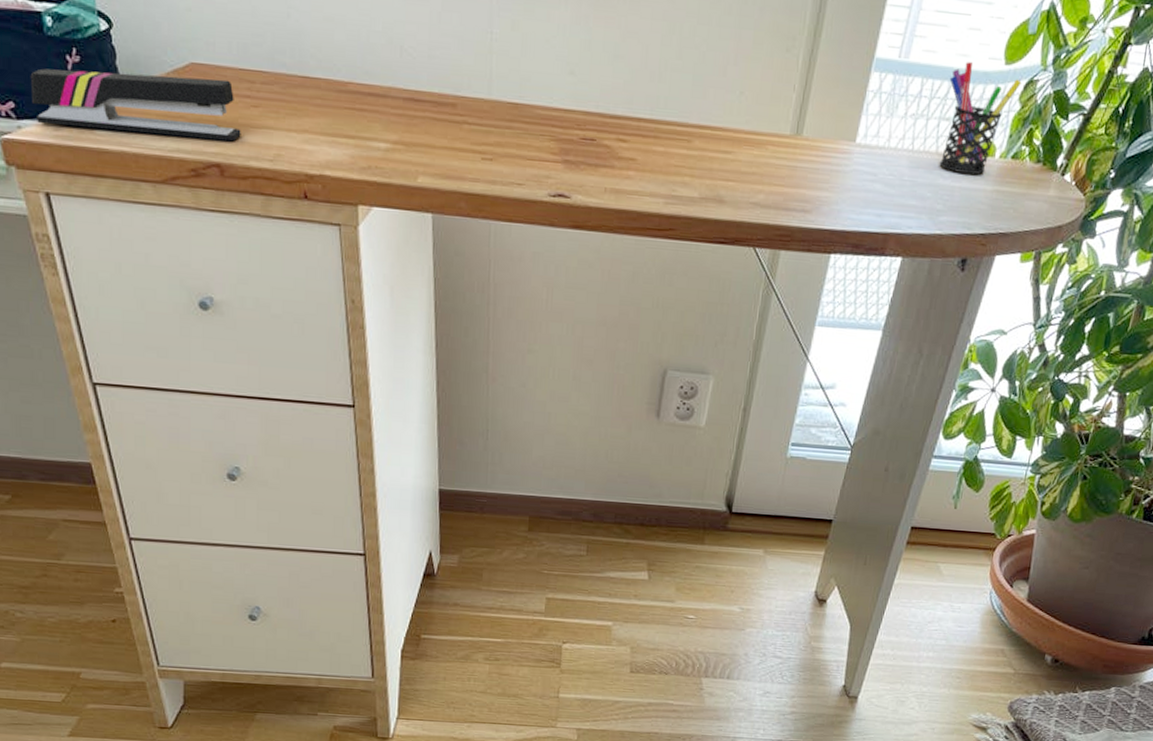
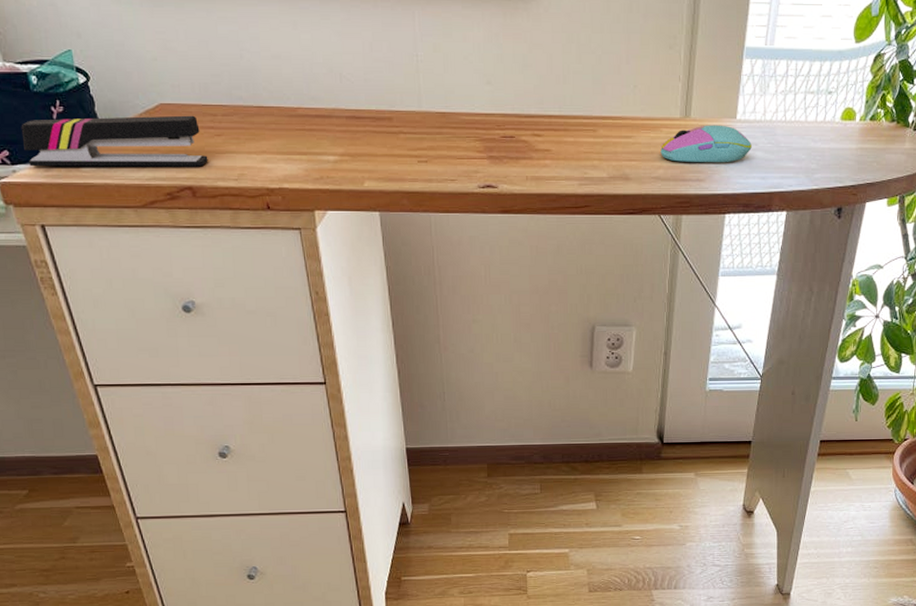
computer mouse: none [763,146,870,194] -> present [660,125,752,163]
pen holder: present [939,62,1022,175] -> none [809,44,871,136]

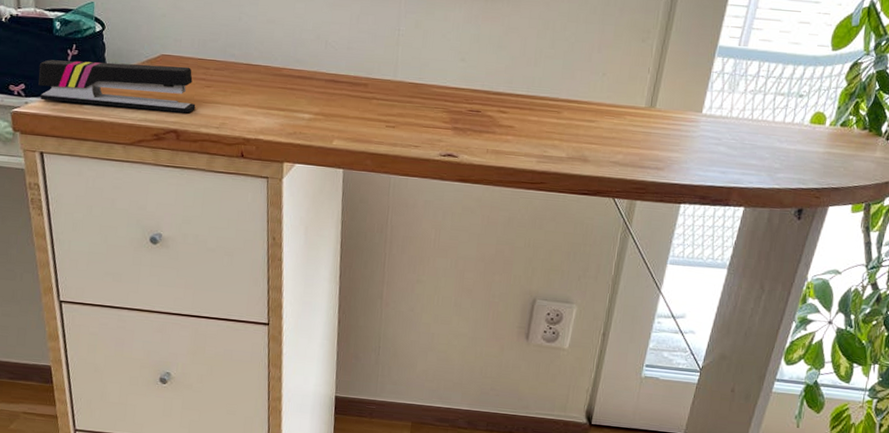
computer mouse: present [660,125,752,163] -> none [622,116,715,155]

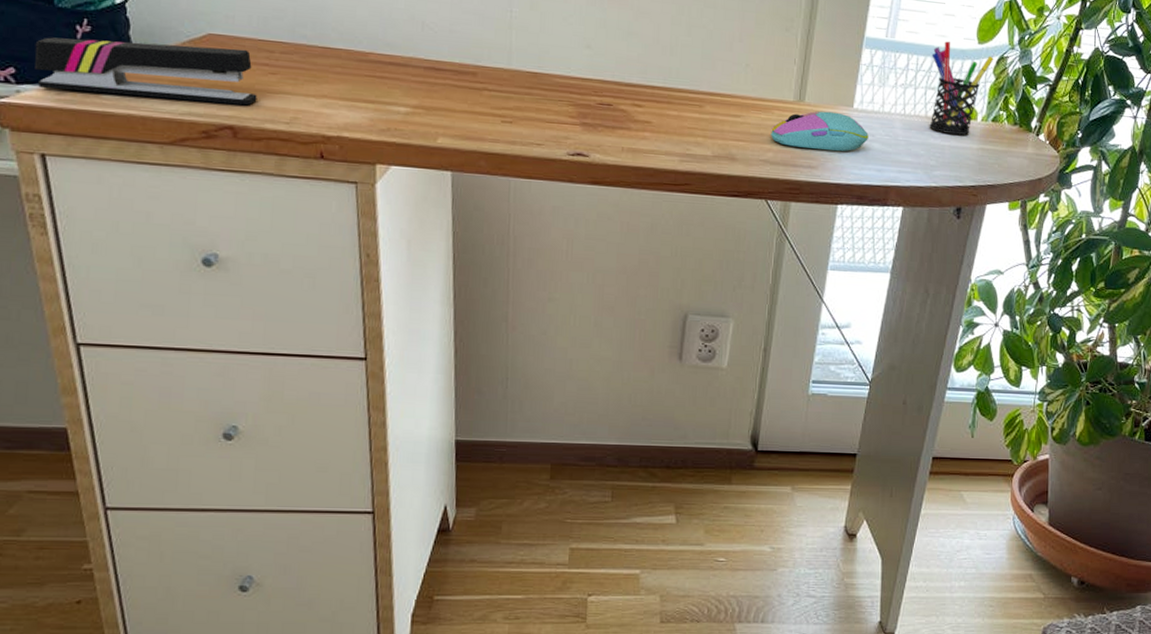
computer mouse: none [622,116,715,155] -> present [771,111,869,152]
pen holder: none [776,48,847,139] -> present [929,41,994,135]

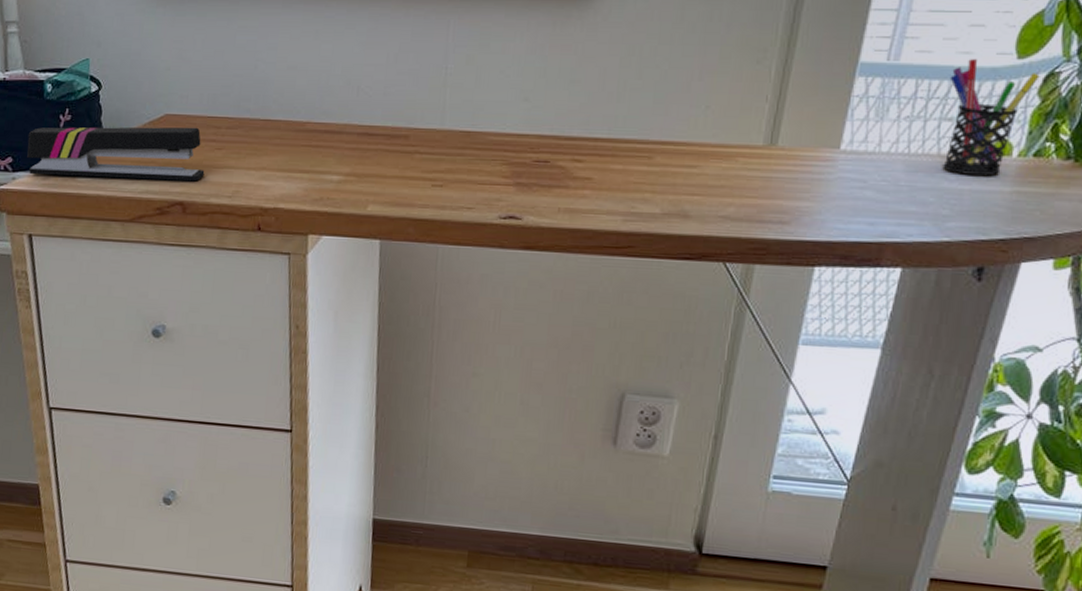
computer mouse: present [771,111,869,152] -> none [733,155,859,203]

